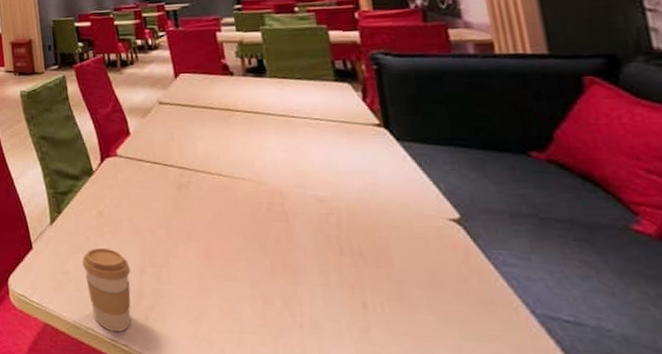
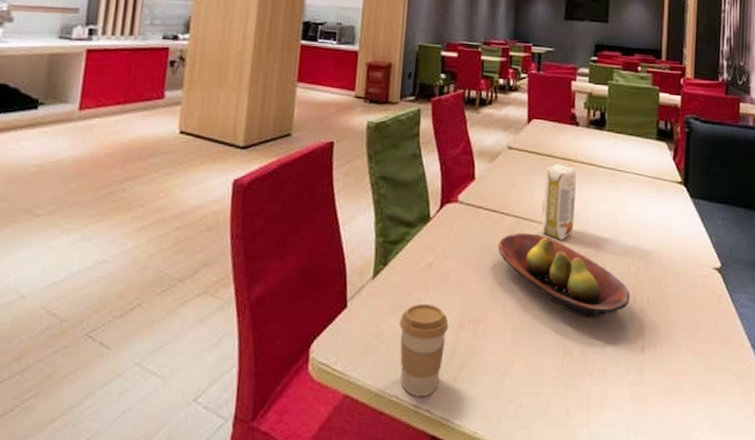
fruit bowl: none [166,183,336,270] -> present [497,233,630,319]
juice carton: none [203,115,249,190] -> present [541,164,576,240]

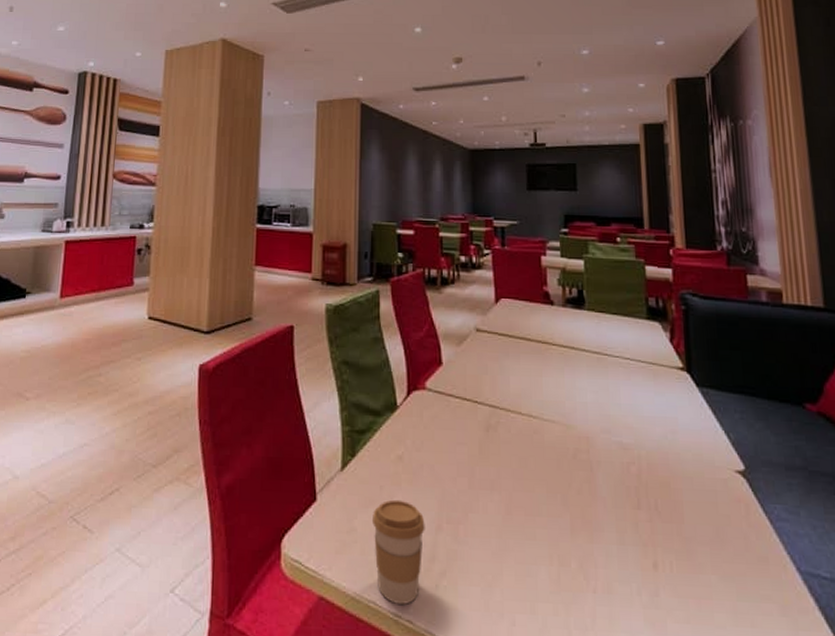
fruit bowl: present [497,233,630,319] -> none [473,424,633,526]
juice carton: present [541,164,576,240] -> none [519,347,558,433]

